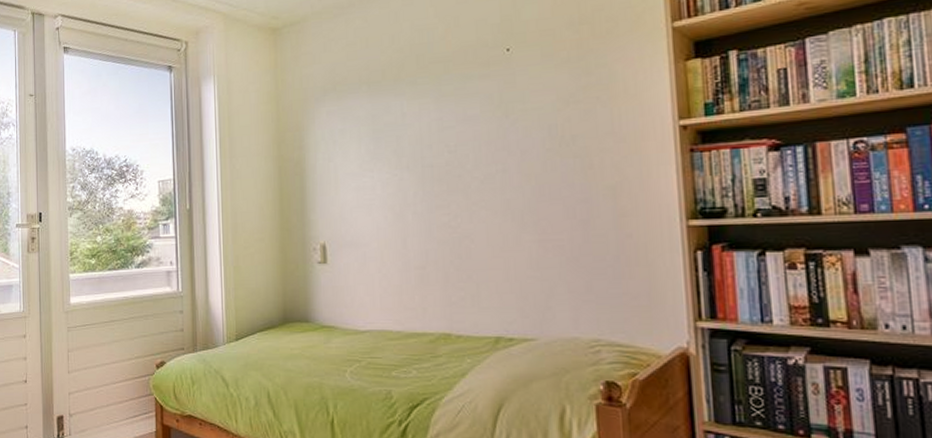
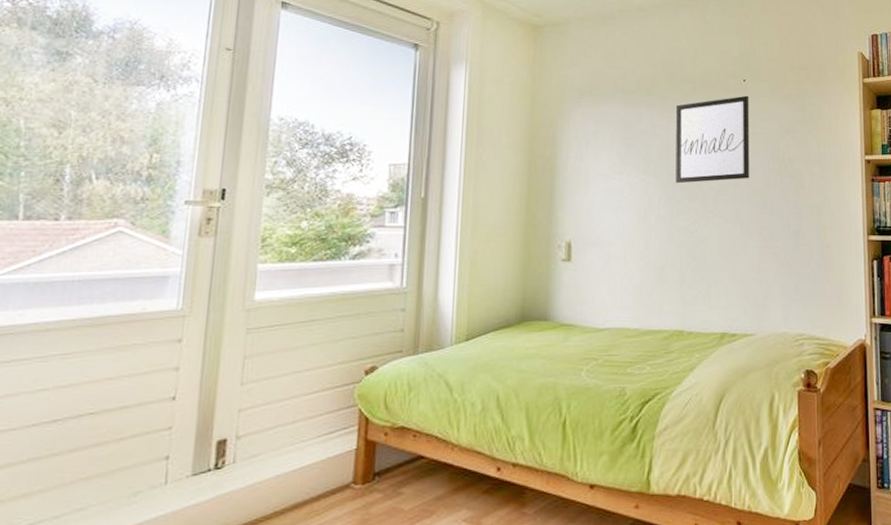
wall art: none [428,66,521,176] -> present [675,95,750,184]

